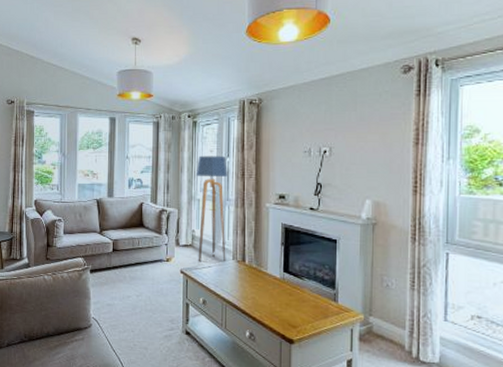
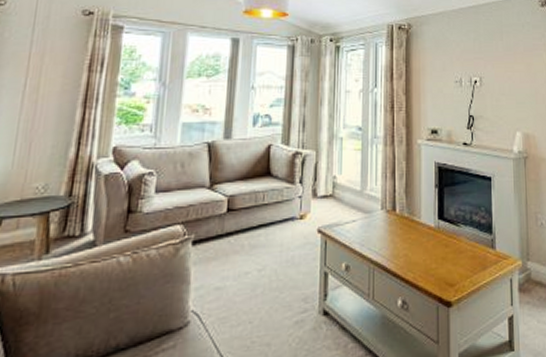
floor lamp: present [196,155,227,262] -> none [339,85,375,216]

